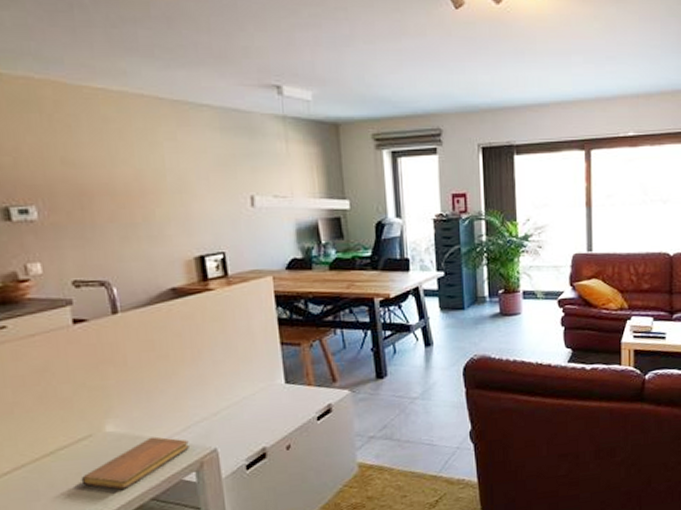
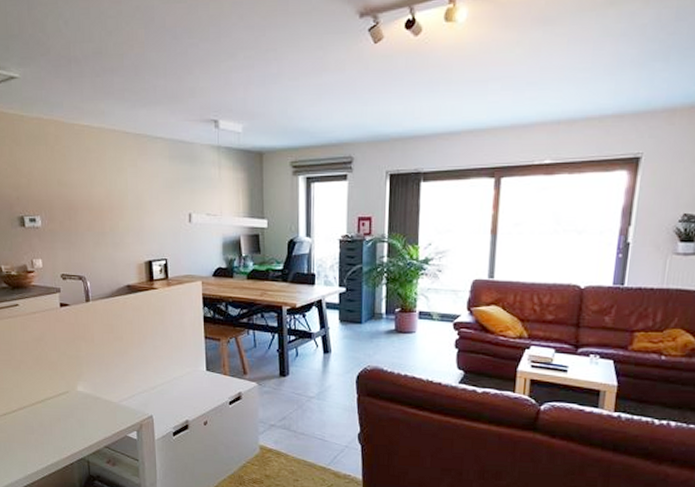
notebook: present [81,436,191,490] -> none [60,399,134,436]

